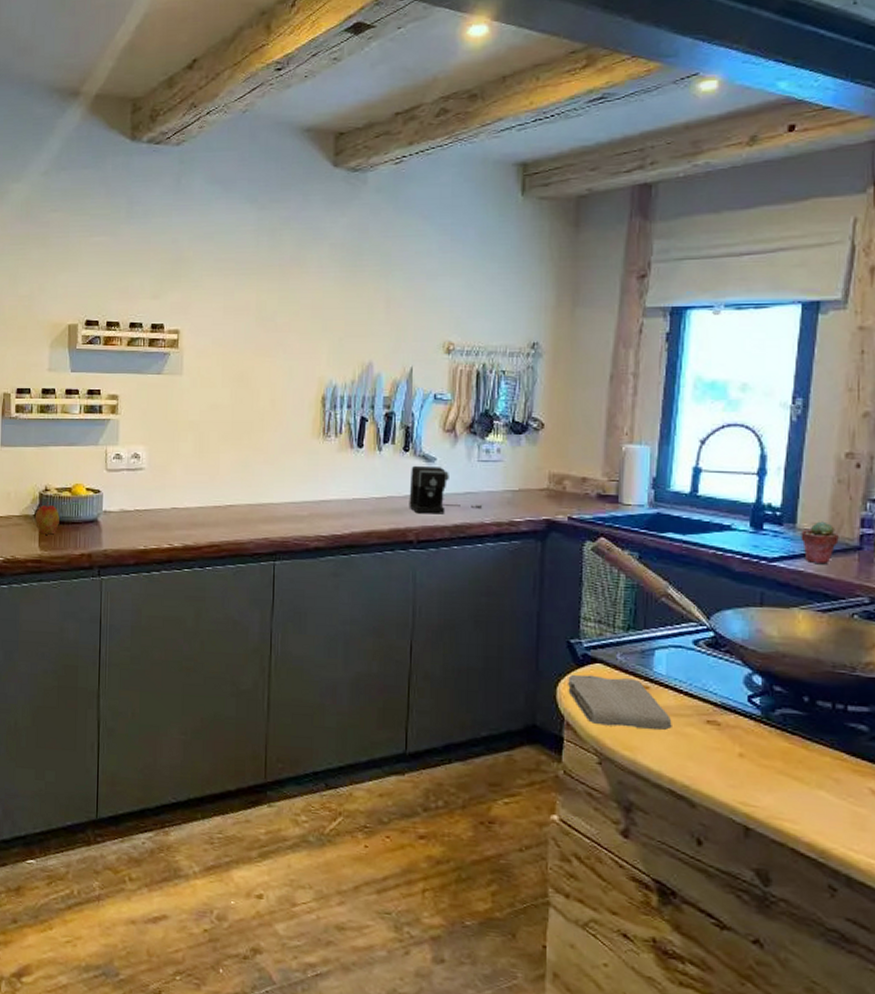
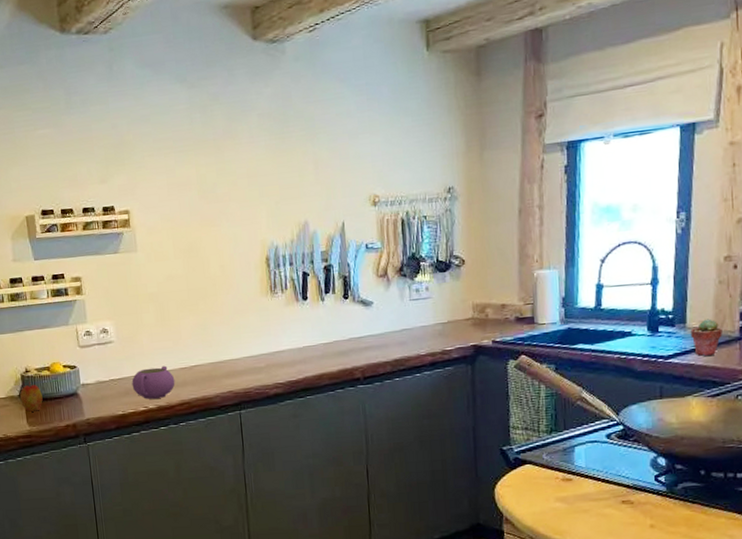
teapot: none [158,501,206,537] -> present [131,365,175,399]
coffee maker: present [409,465,483,514] -> none [351,309,418,353]
washcloth: present [568,674,672,730] -> none [504,474,594,517]

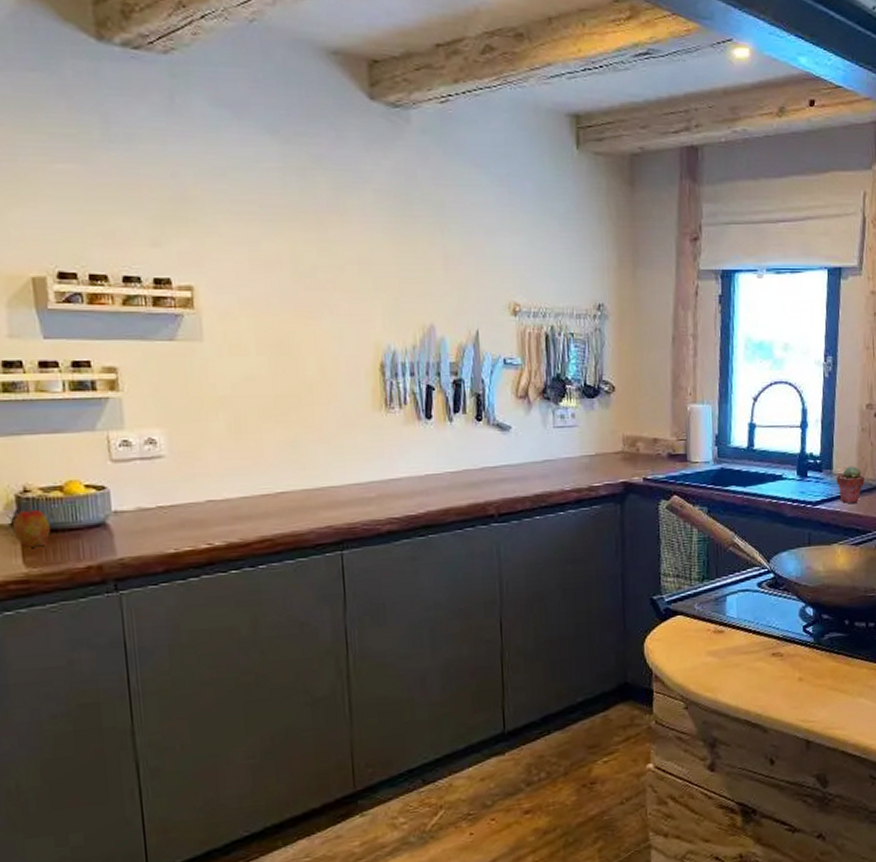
teapot: present [131,365,175,399] -> none [190,490,253,534]

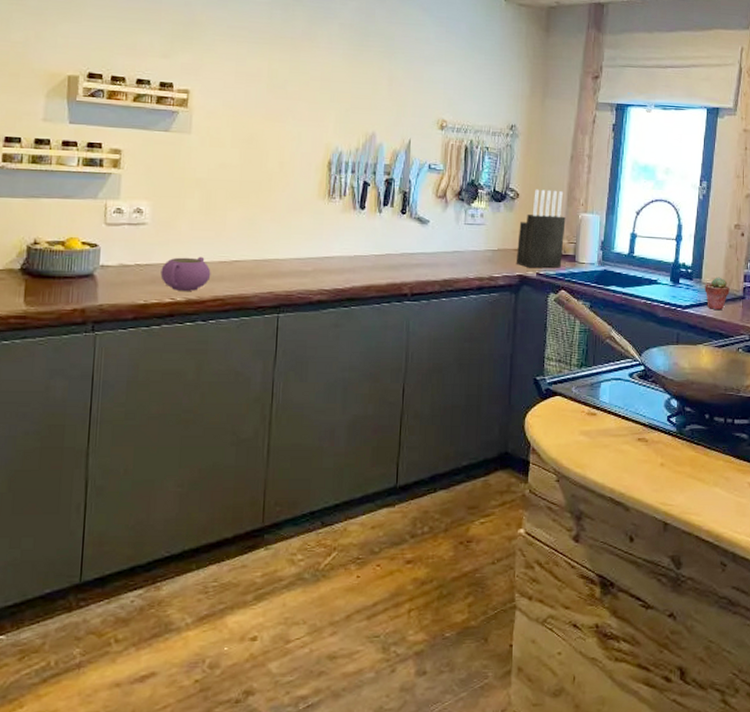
apple: present [13,504,51,548] -> none [21,254,50,290]
teapot: none [190,490,253,534] -> present [160,256,211,291]
knife block: none [617,379,673,473] -> present [515,189,566,269]

